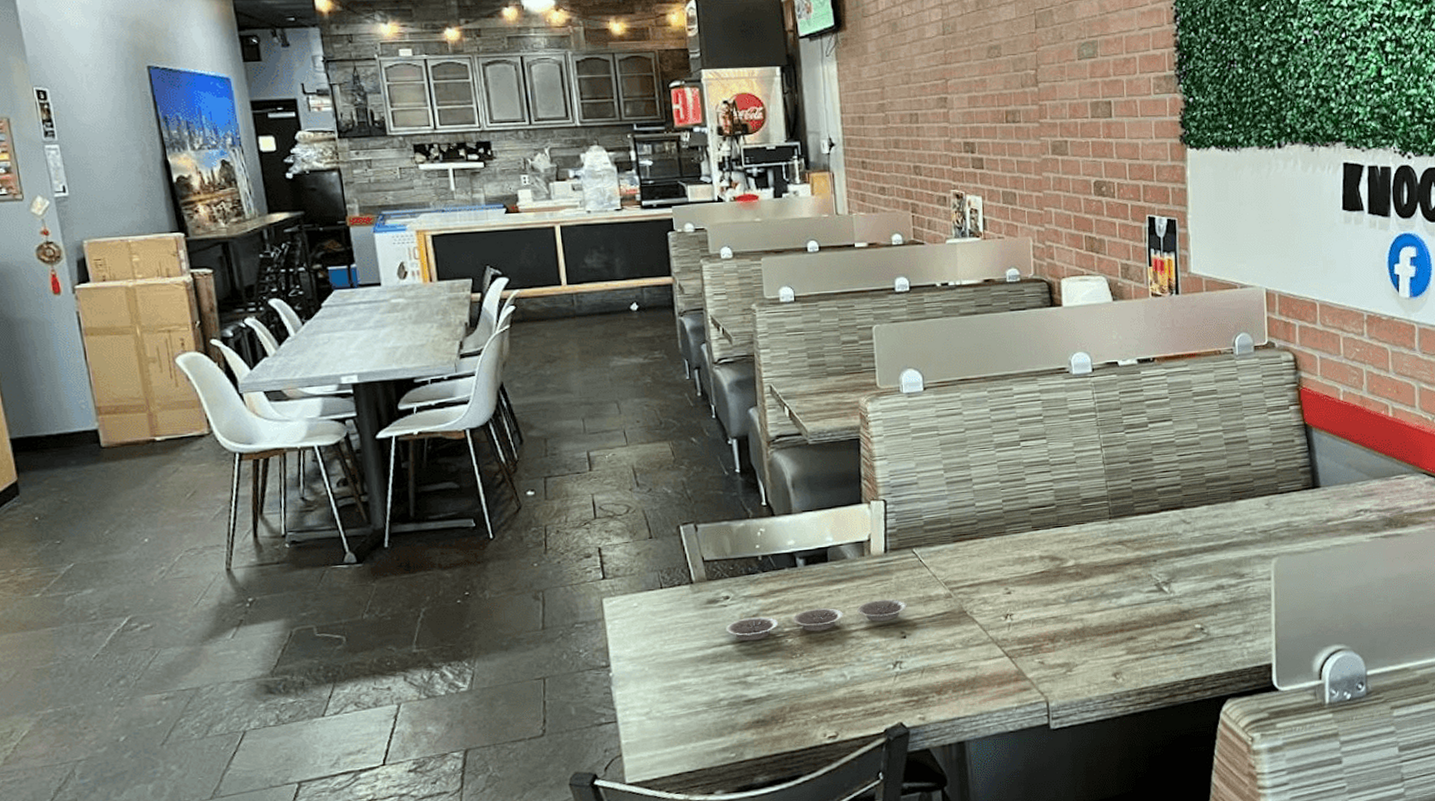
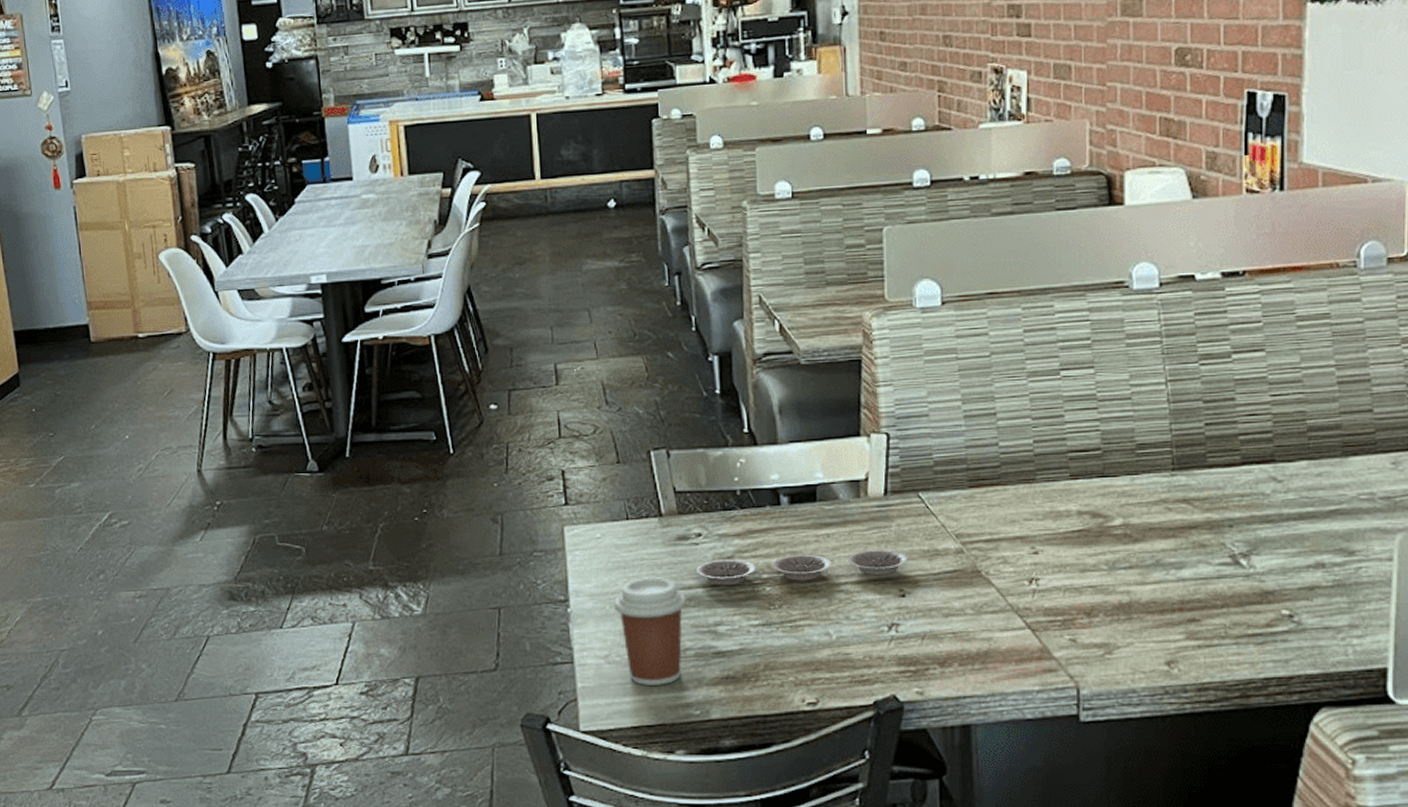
coffee cup: none [652,638,719,736] -> present [614,577,687,685]

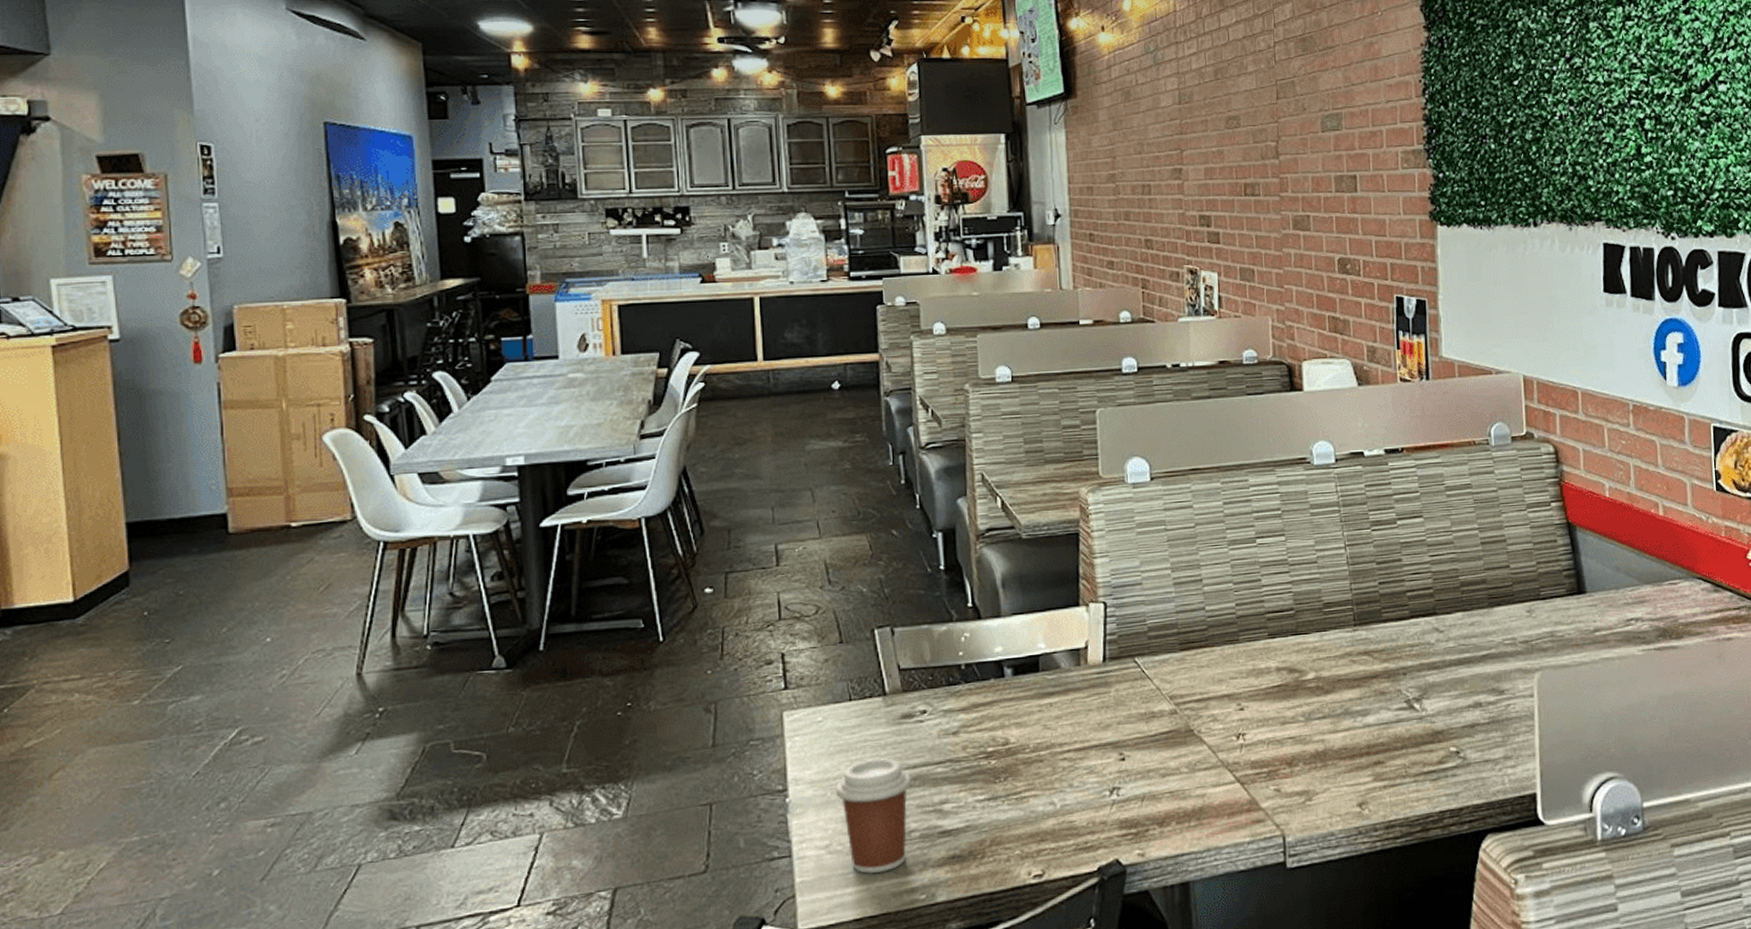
plate: present [696,550,908,586] -> none [921,715,1127,763]

